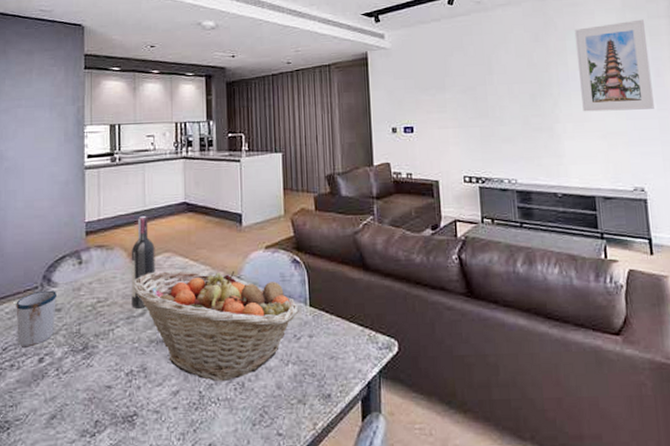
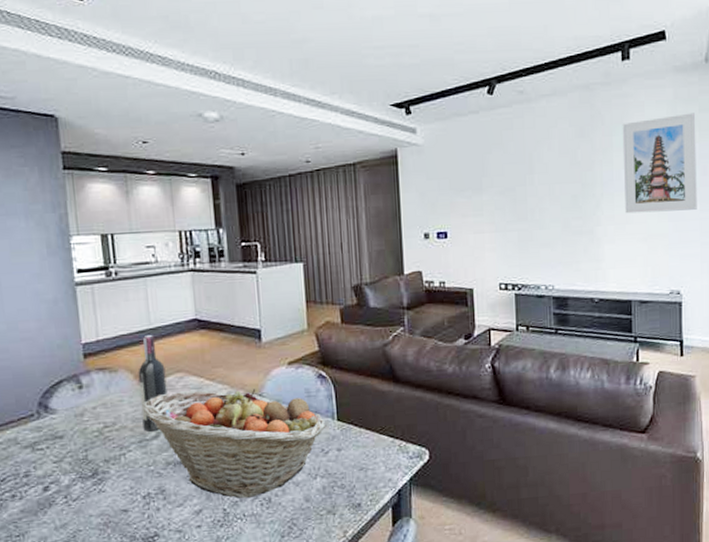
mug: present [16,290,56,347] -> none [10,417,59,477]

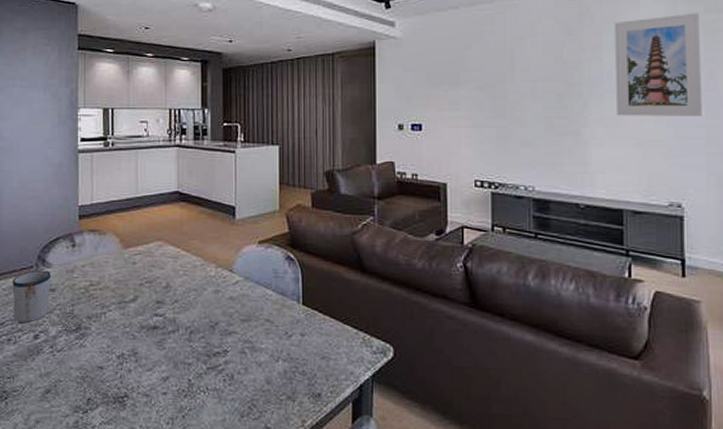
mug: none [10,417,59,477] -> present [12,270,51,324]
wine bottle: present [138,335,168,432] -> none [123,203,147,294]
fruit basket: present [143,389,326,498] -> none [125,258,291,372]

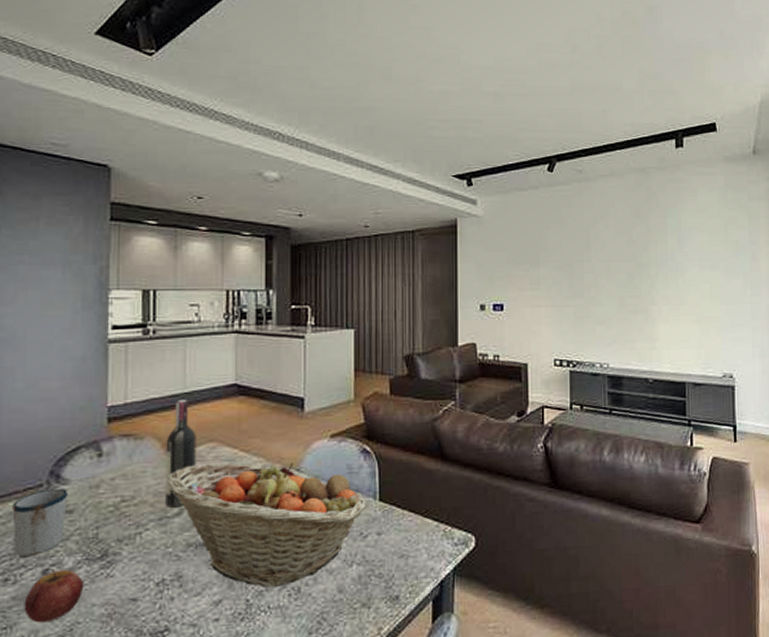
apple: none [22,335,64,377] -> present [24,569,84,623]
wine bottle: none [123,203,147,294] -> present [165,400,197,508]
fruit basket: none [125,258,291,372] -> present [167,462,367,587]
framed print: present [614,12,702,116] -> none [676,200,748,295]

